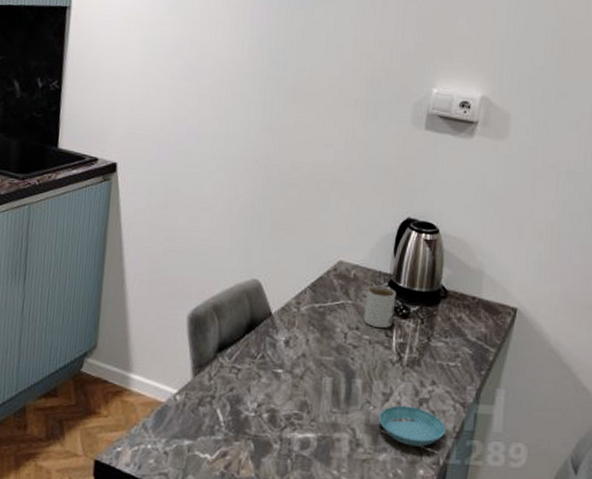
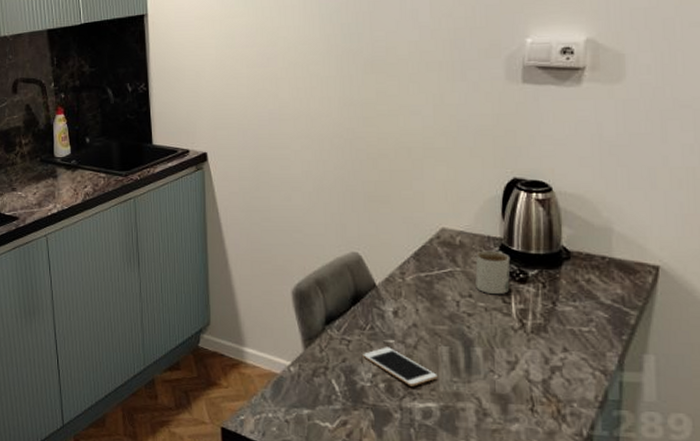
cell phone: none [250,376,319,417] -> present [363,347,438,386]
saucer: present [378,405,446,447] -> none [505,374,586,417]

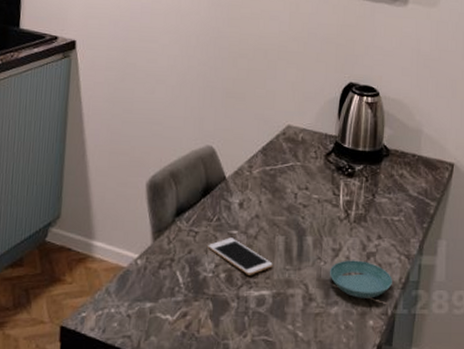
mug: present [475,250,511,295] -> none [312,147,342,188]
saucer: none [505,374,586,417] -> present [329,260,392,298]

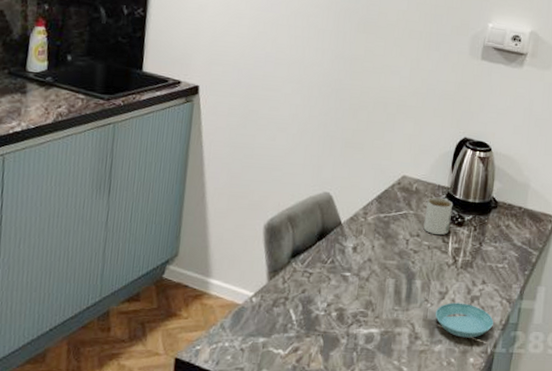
cell phone: present [207,237,273,275] -> none [321,279,382,315]
mug: none [312,147,342,188] -> present [423,197,453,236]

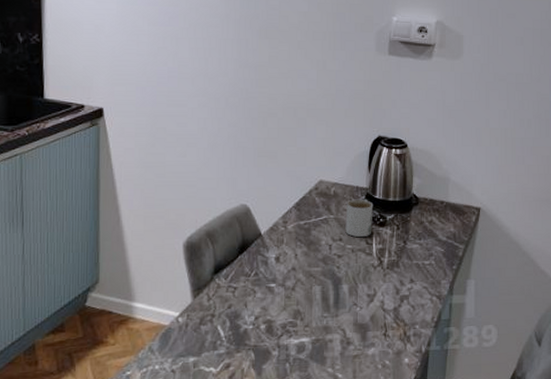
saucer: present [435,302,494,338] -> none [365,303,425,339]

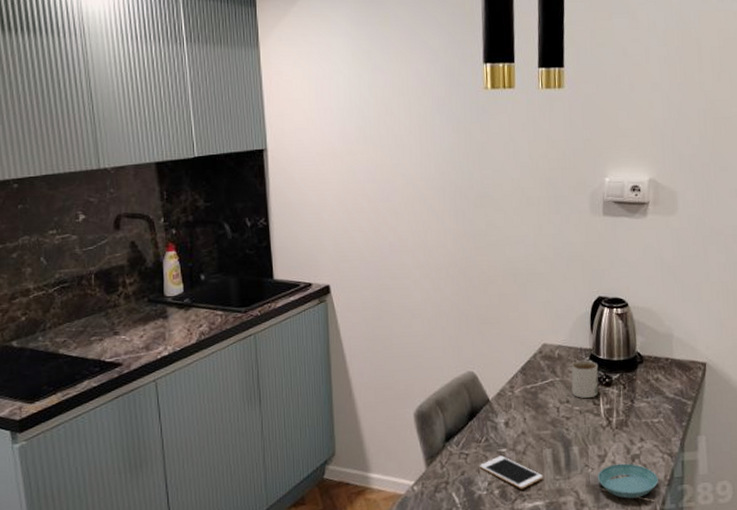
cell phone: none [247,290,311,325] -> present [479,455,543,489]
saucer: none [365,303,425,339] -> present [597,463,658,499]

